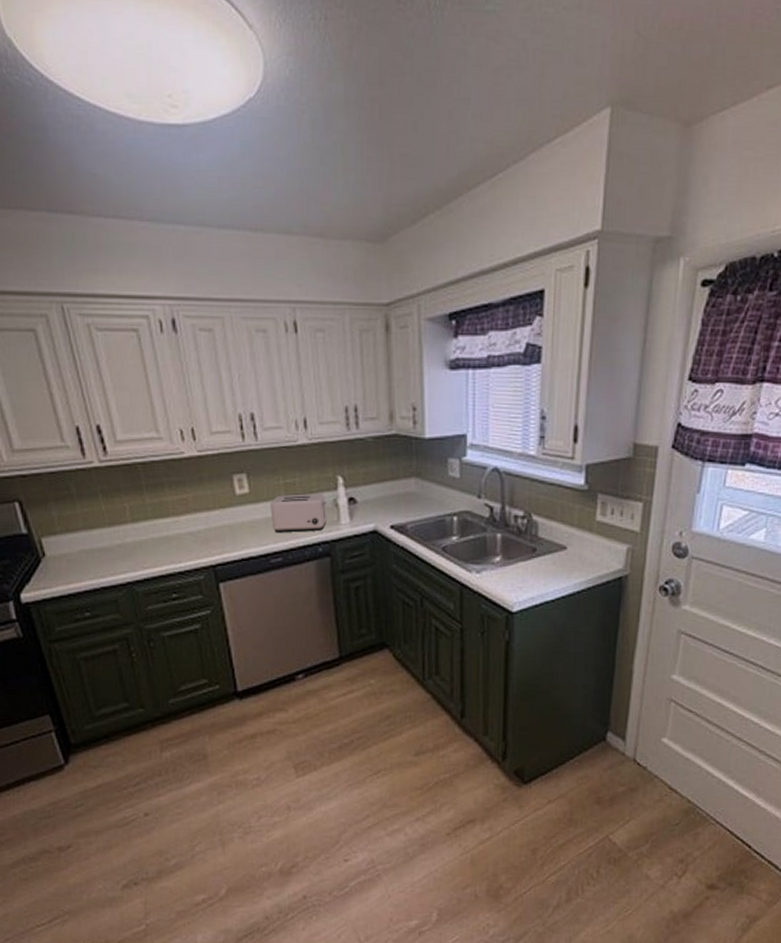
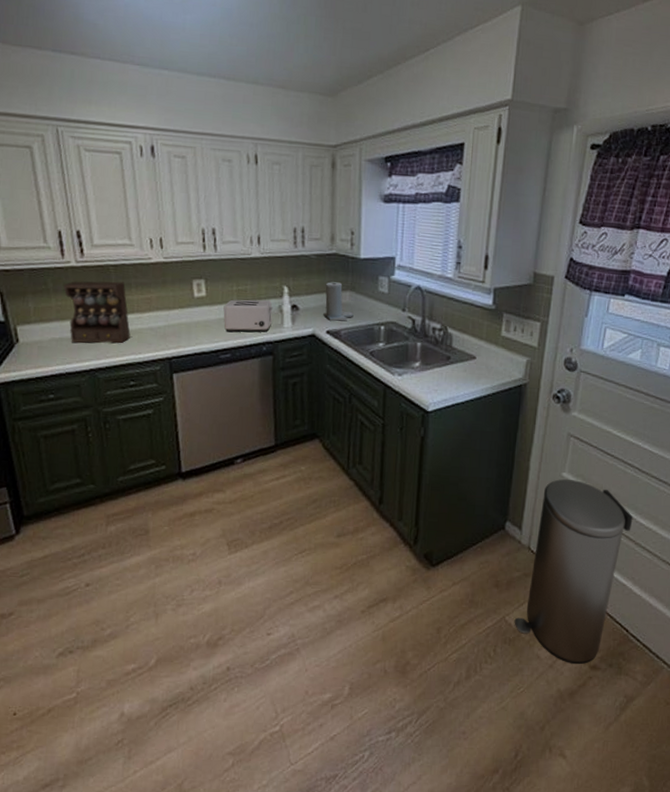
spice rack: none [87,481,168,554] -> present [63,281,131,344]
paper towel: none [385,468,421,514] -> present [323,282,354,322]
pedal bin: none [619,683,756,883] -> present [514,479,633,664]

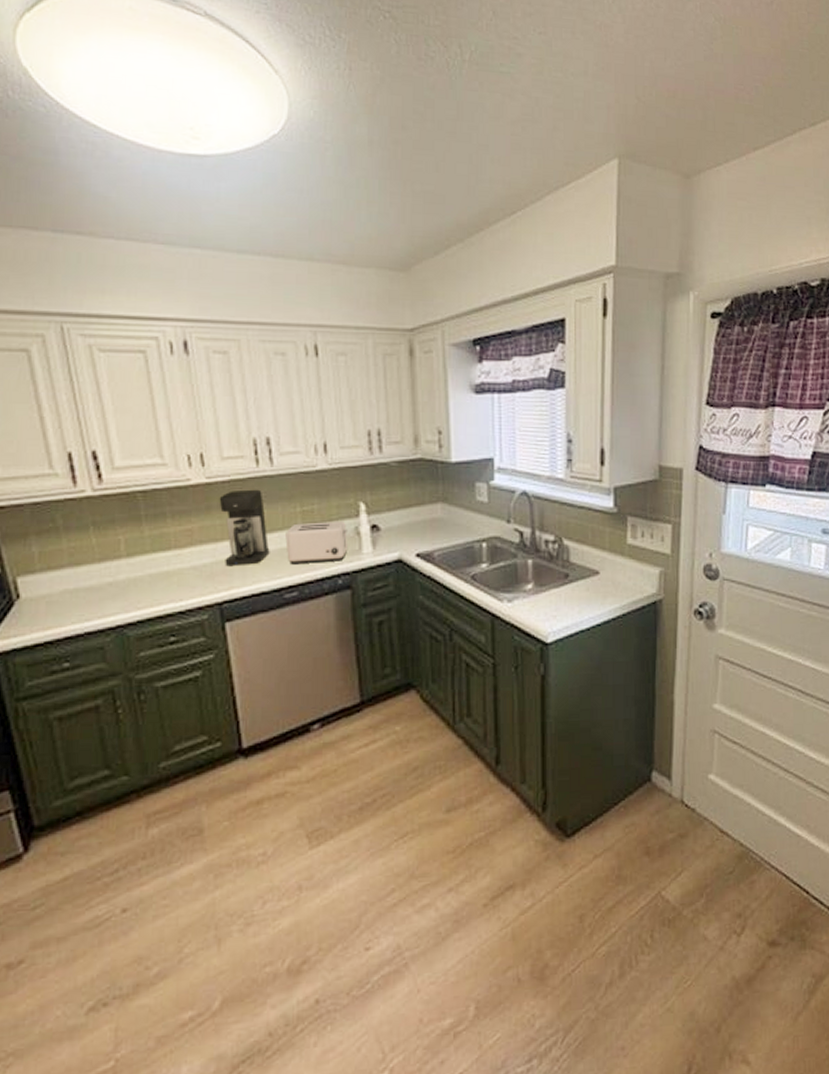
spice rack: present [63,281,131,344] -> none [76,511,168,594]
coffee maker: none [173,269,211,331] -> present [219,489,270,567]
paper towel: present [323,282,354,322] -> none [410,493,448,541]
pedal bin: present [514,479,633,664] -> none [672,712,801,942]

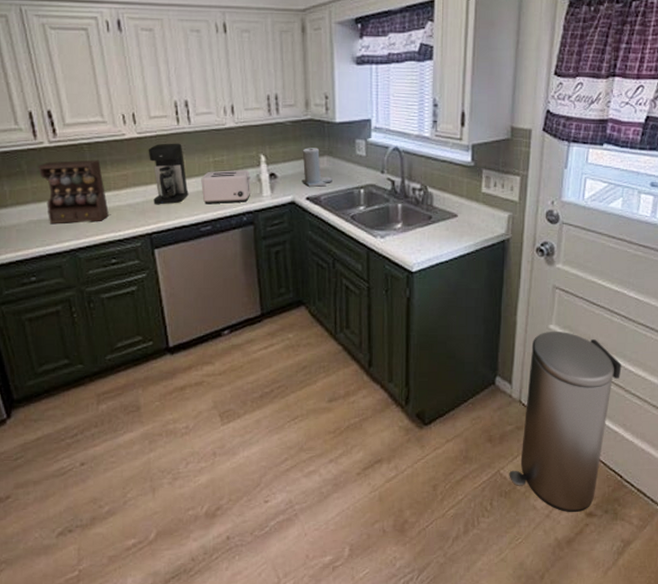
spice rack: none [76,511,168,594] -> present [37,159,109,224]
paper towel: none [410,493,448,541] -> present [302,148,332,187]
pedal bin: none [672,712,801,942] -> present [509,332,622,512]

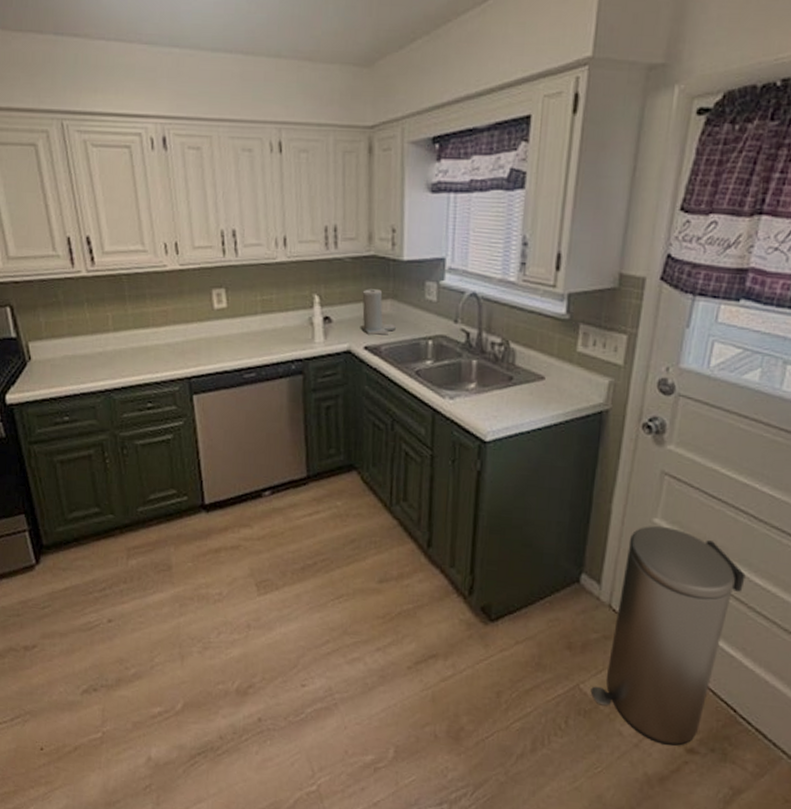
spice rack: present [37,159,109,224] -> none [74,292,146,362]
coffee maker: present [148,143,189,205] -> none [190,277,233,347]
toaster: present [201,169,252,204] -> none [246,310,303,349]

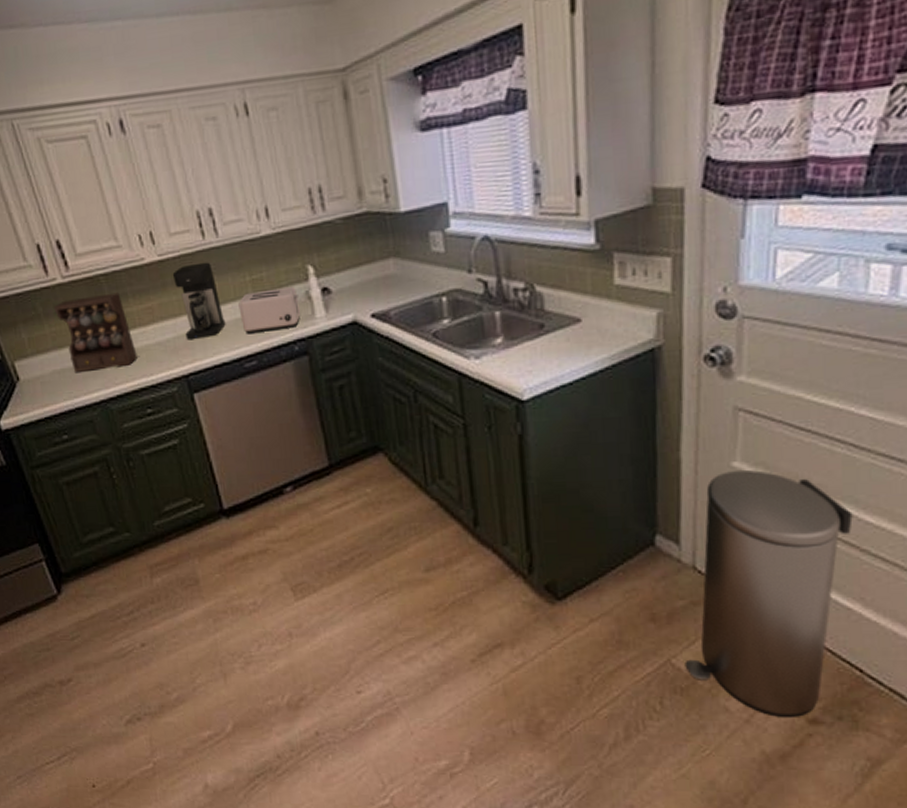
spice rack: none [74,292,146,362] -> present [53,292,138,373]
coffee maker: none [190,277,233,347] -> present [172,262,226,341]
toaster: none [246,310,303,349] -> present [238,286,301,334]
paper towel: present [360,289,396,335] -> none [360,248,403,300]

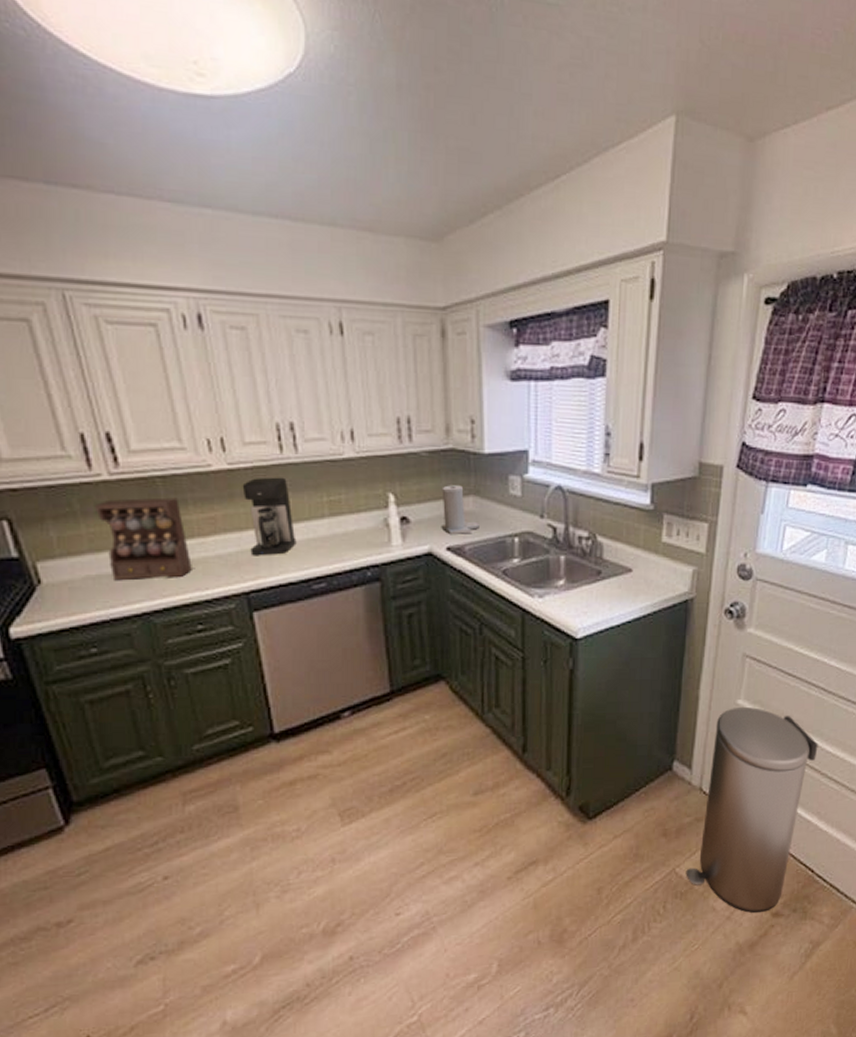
toaster: present [238,286,301,334] -> none [312,511,378,556]
paper towel: none [360,248,403,300] -> present [441,485,480,534]

